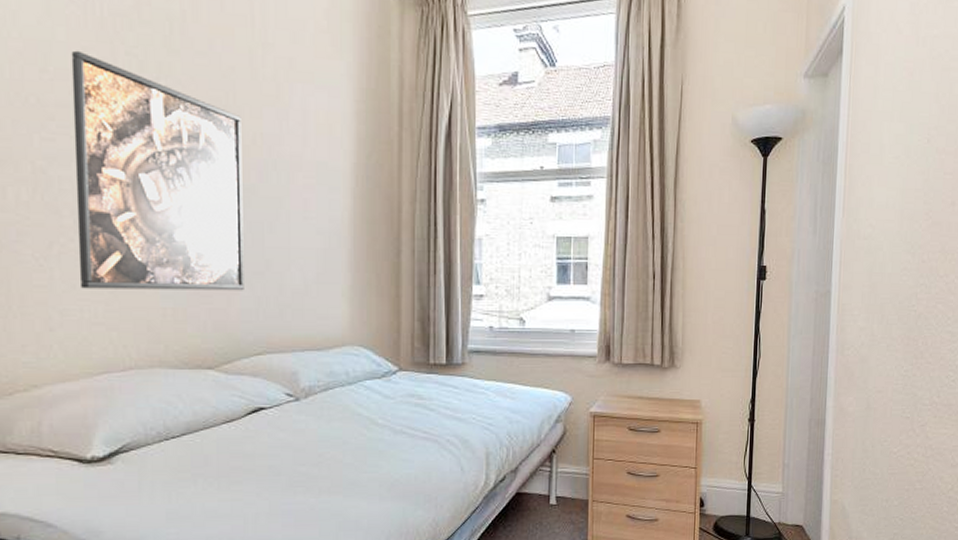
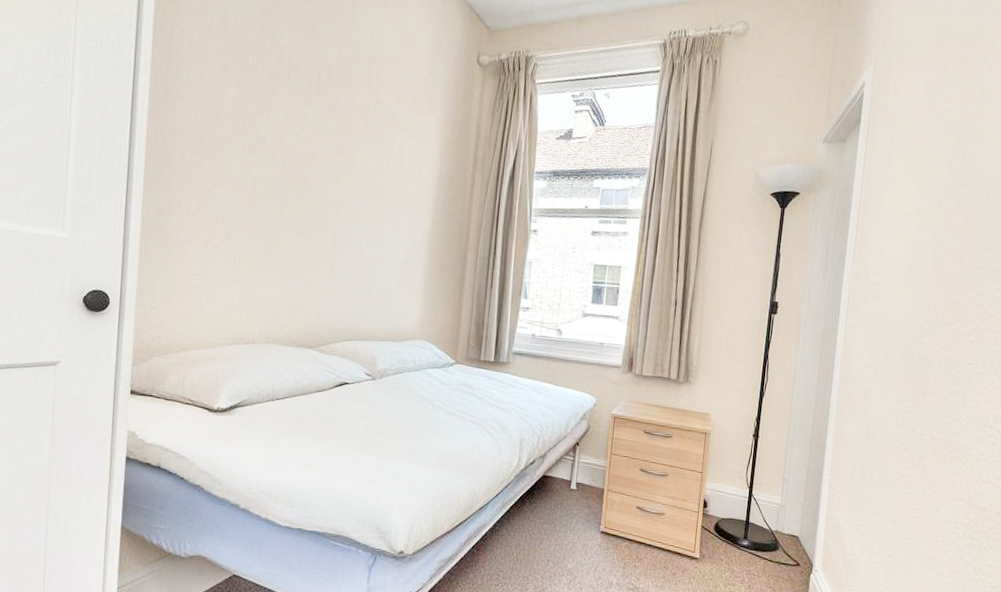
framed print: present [71,50,244,291] -> none [224,102,354,290]

